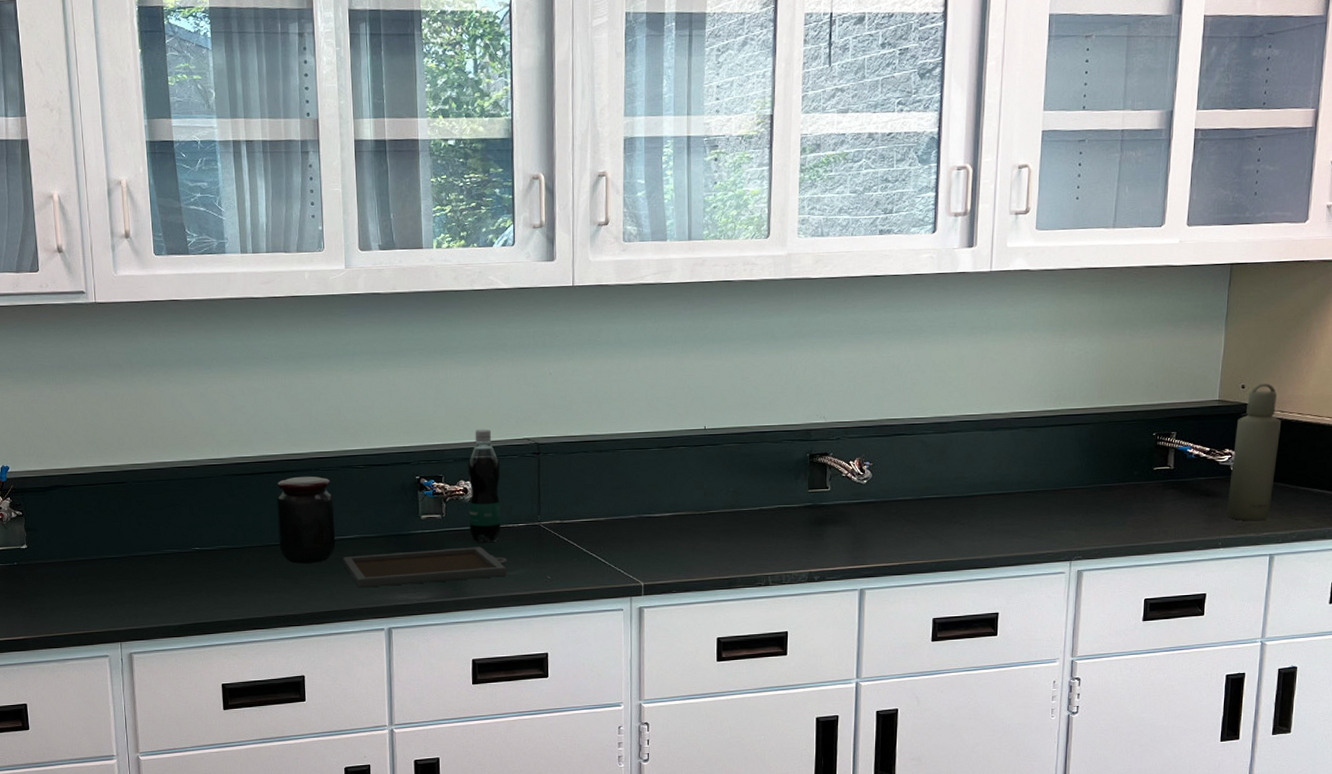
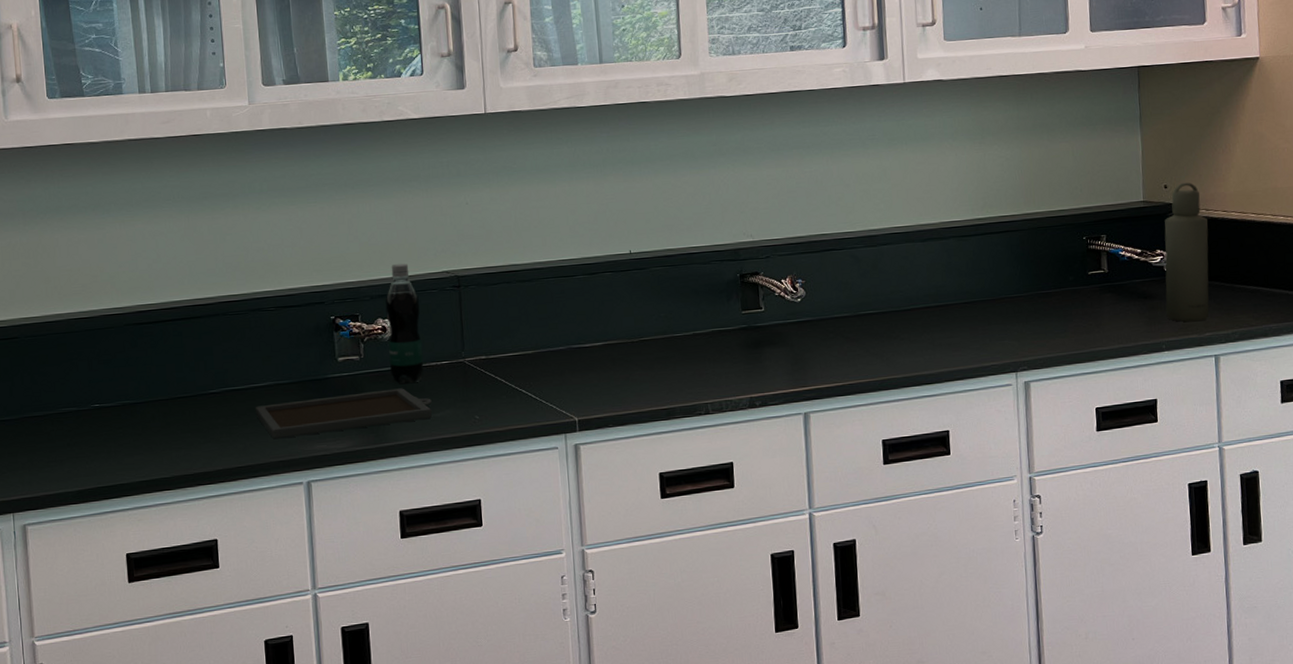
jar: present [277,476,336,564] -> none [182,321,247,416]

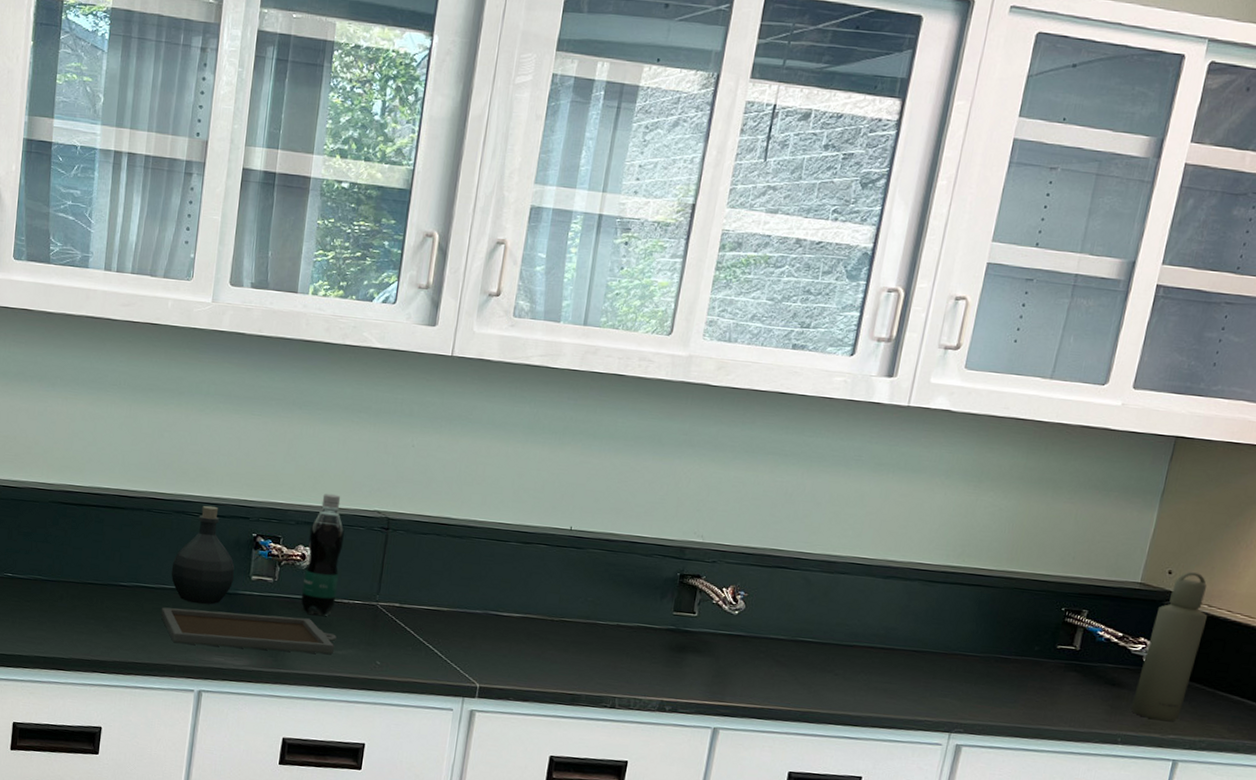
flask: none [257,297,321,396] -> present [171,505,235,605]

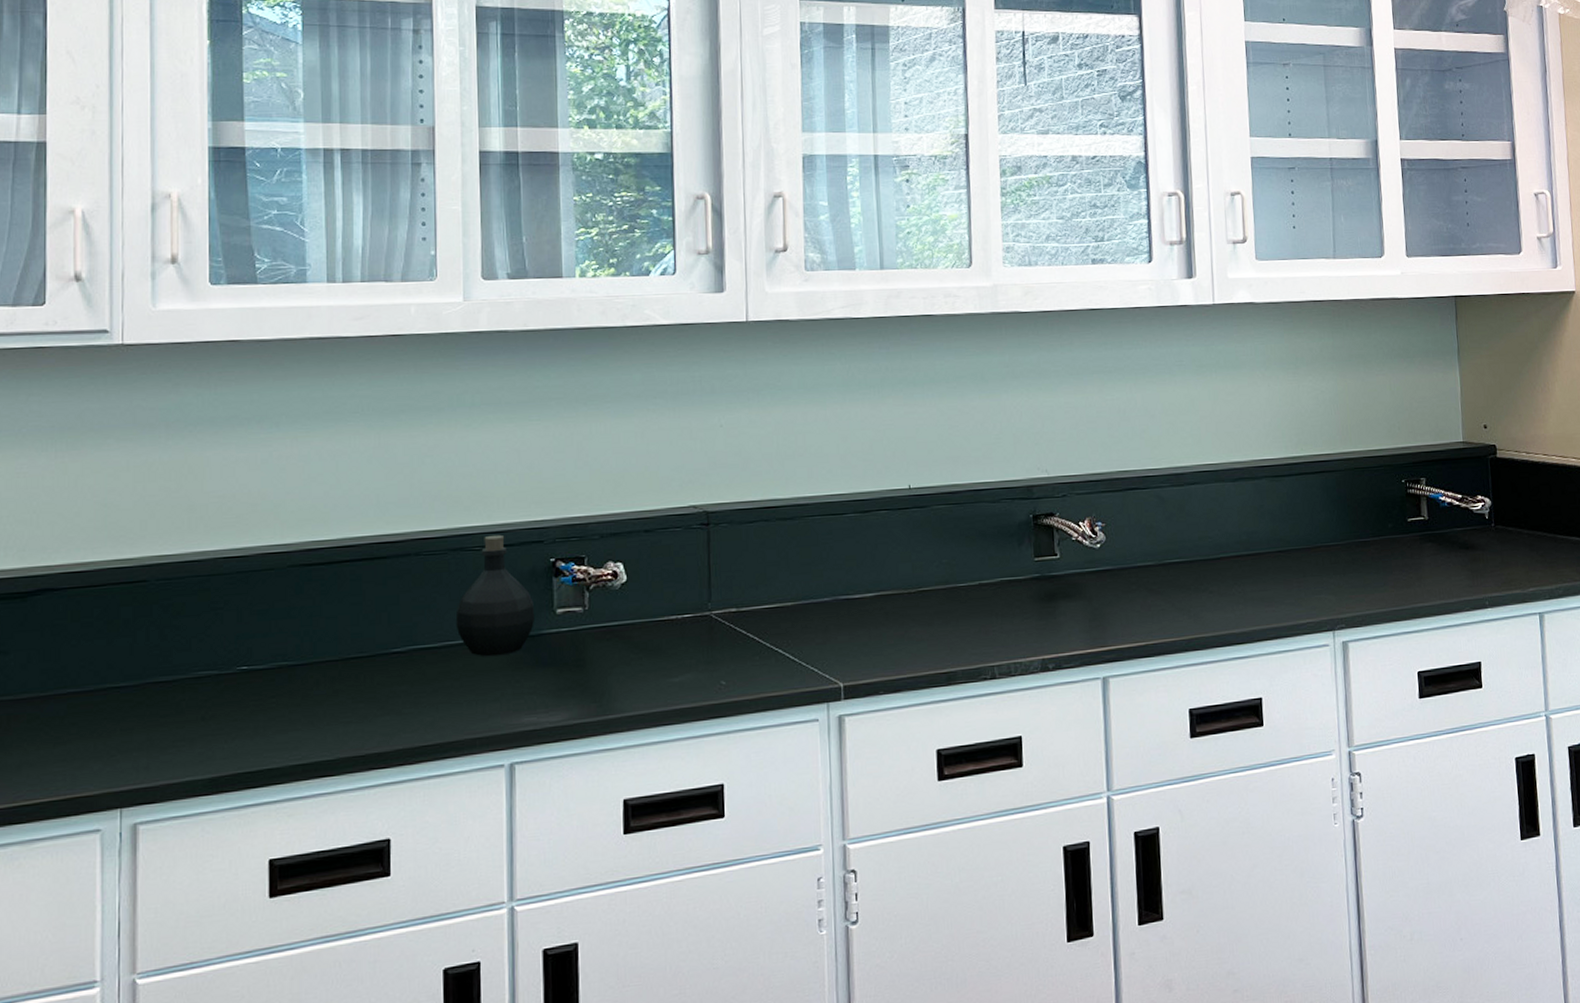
clipboard: present [160,607,337,655] -> none [449,647,669,711]
bottle: present [300,493,345,616] -> none [618,495,662,642]
bottle: present [1131,571,1208,722] -> none [1485,422,1533,576]

